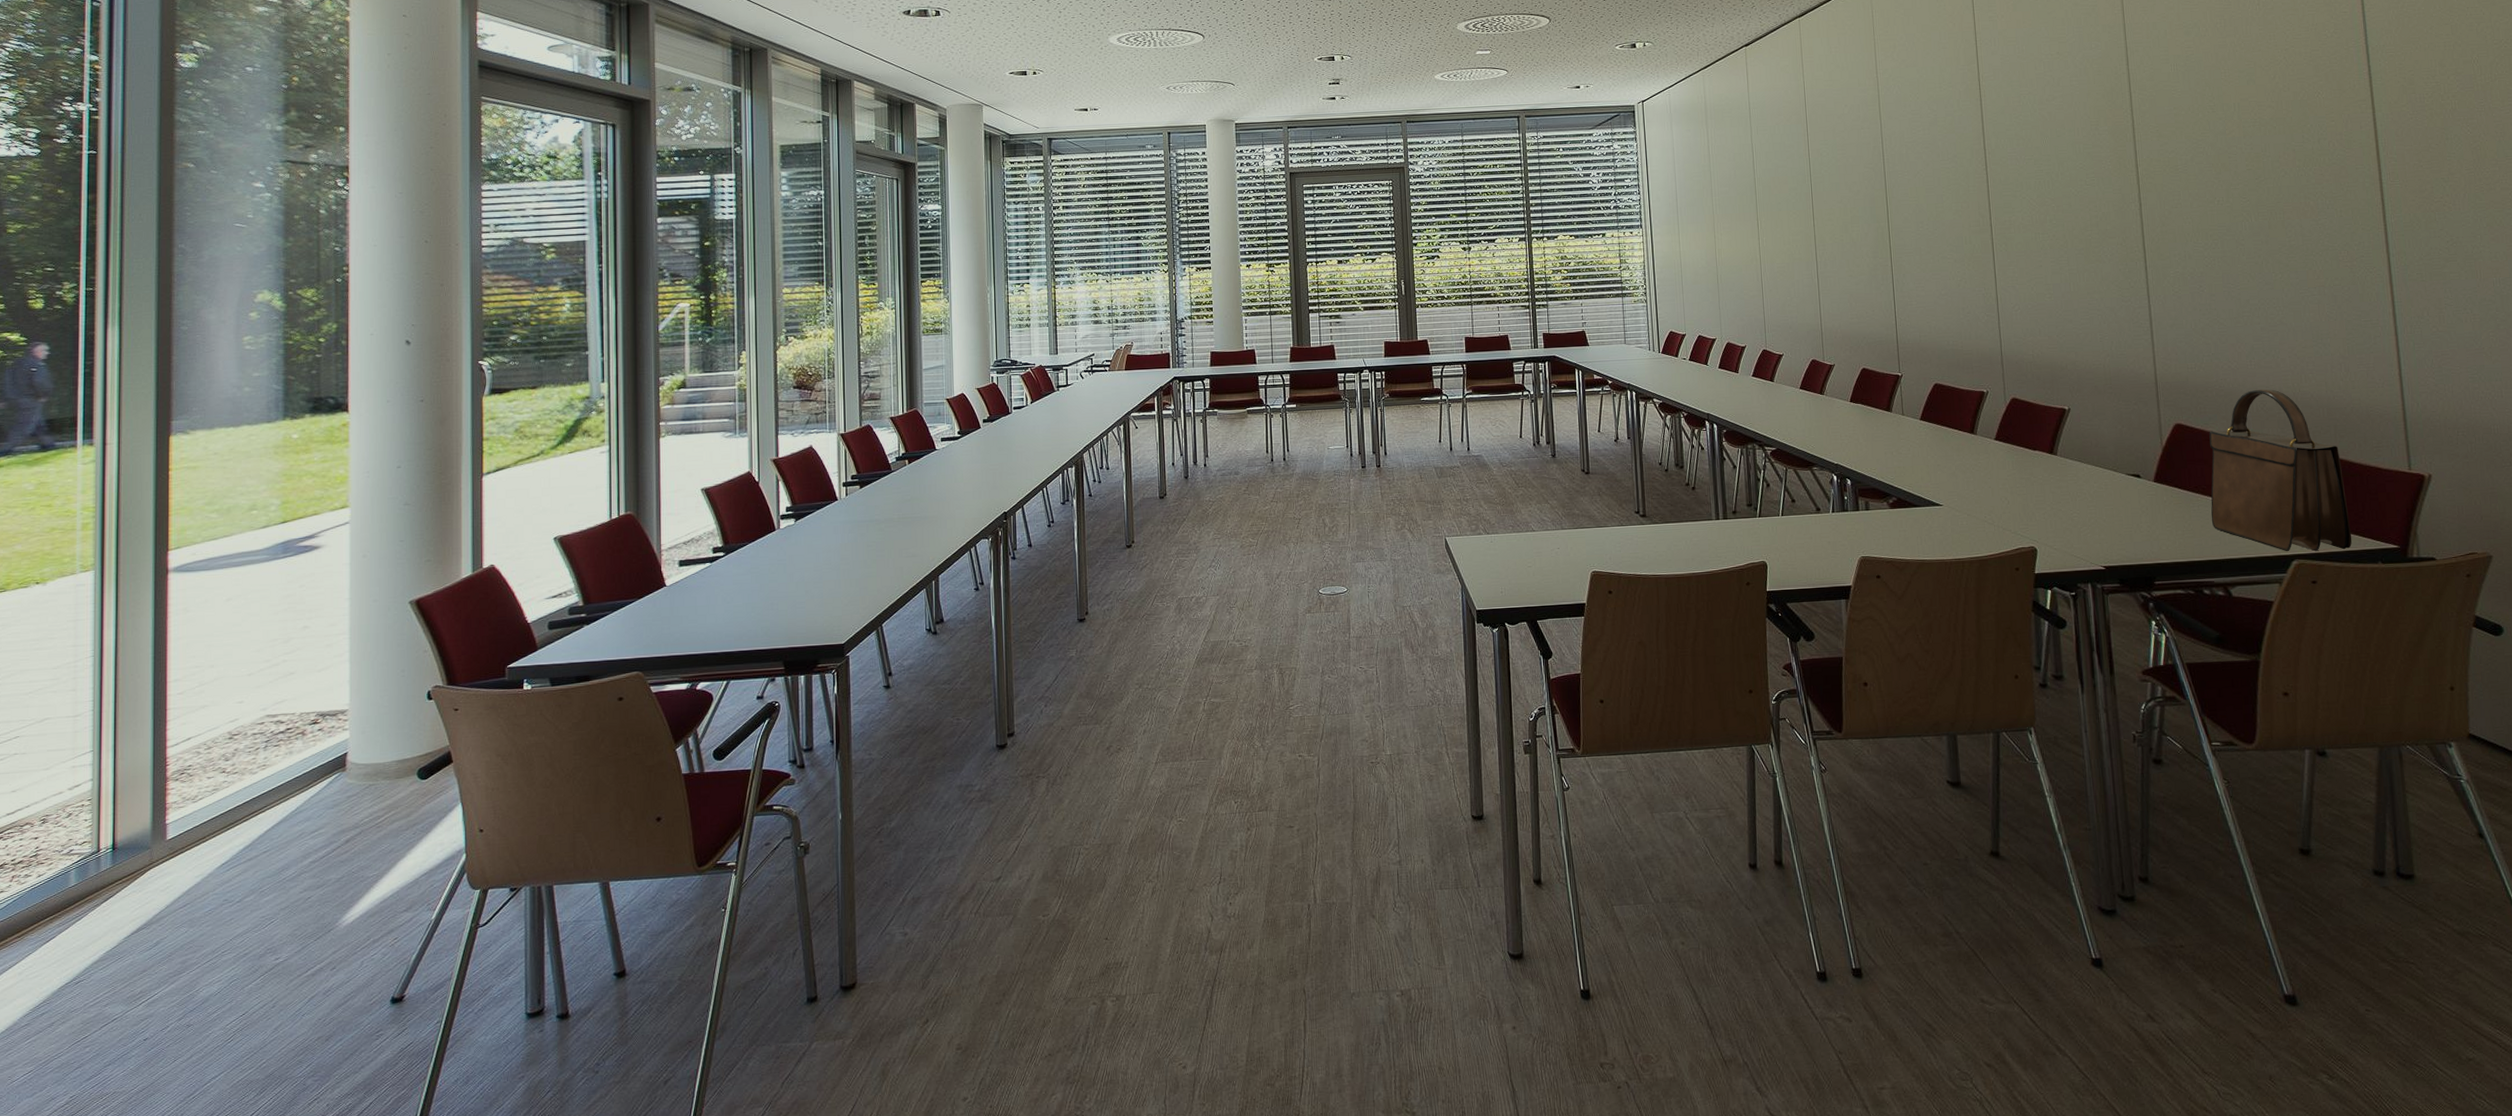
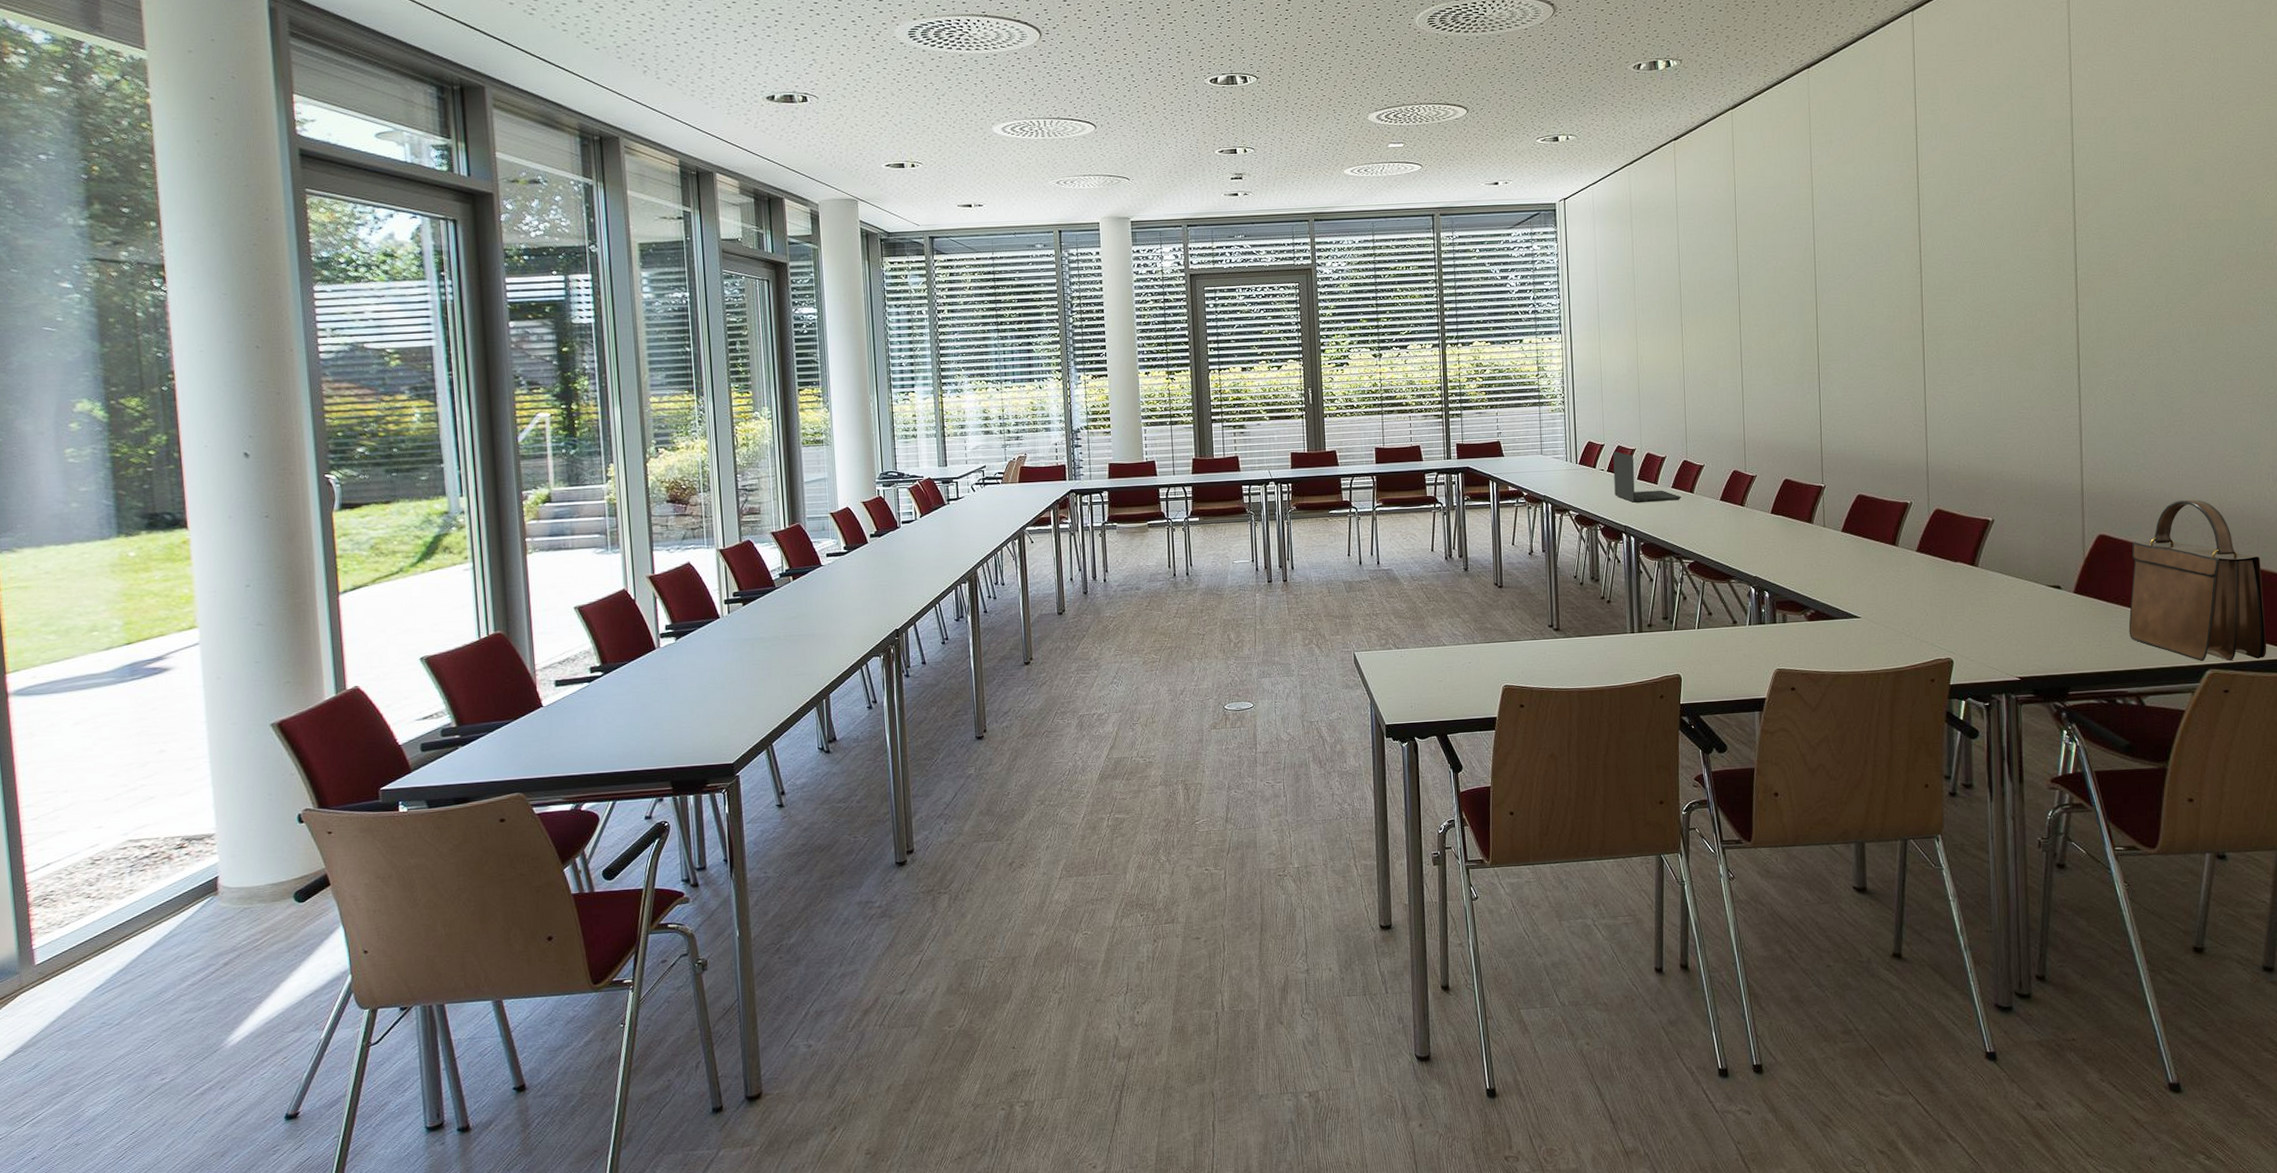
laptop: none [1694,340,1762,391] -> present [1613,451,1681,503]

